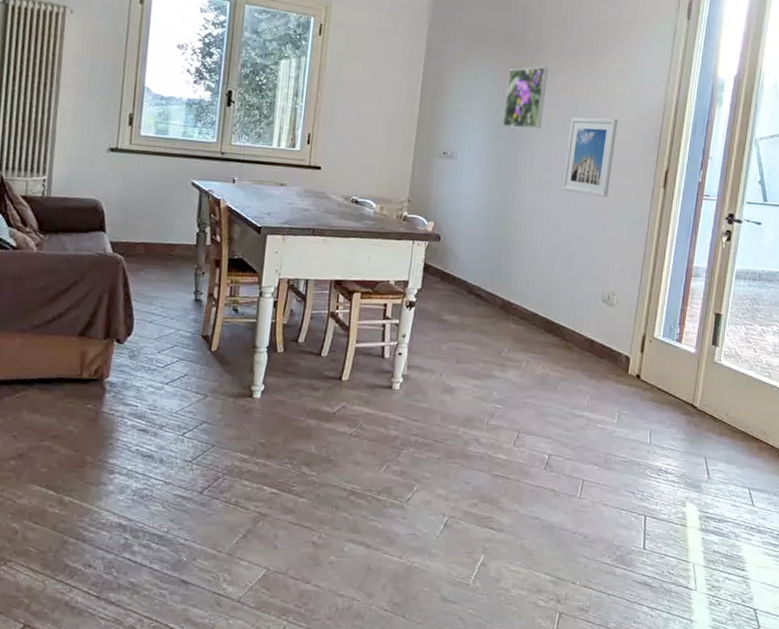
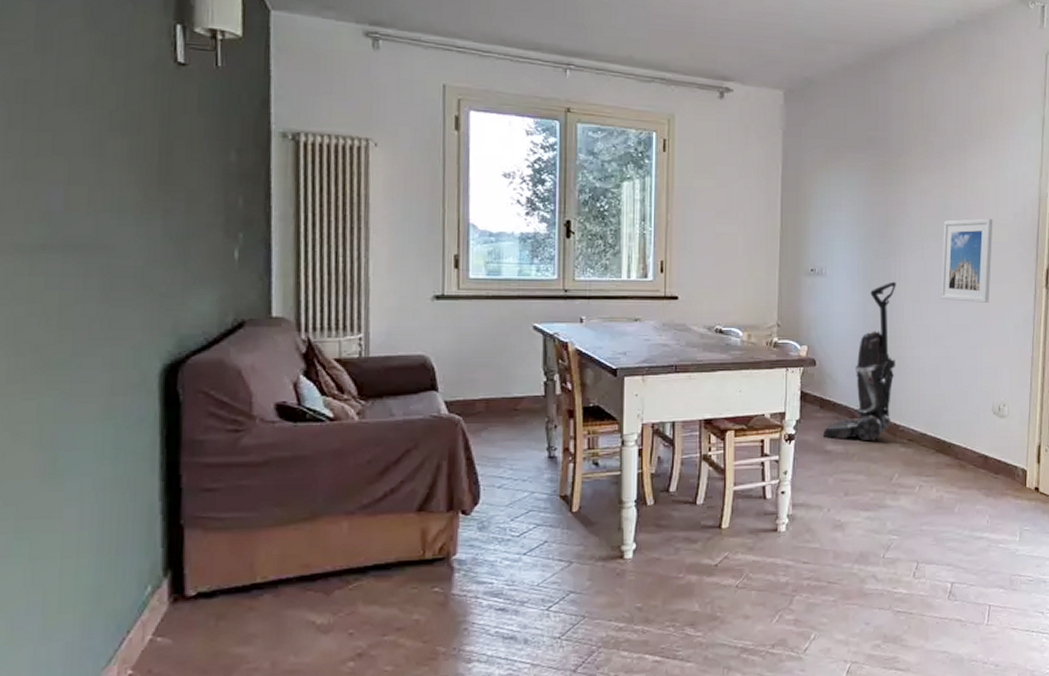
vacuum cleaner: none [440,169,521,316] -> present [822,281,896,442]
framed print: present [501,66,548,129] -> none [870,169,915,237]

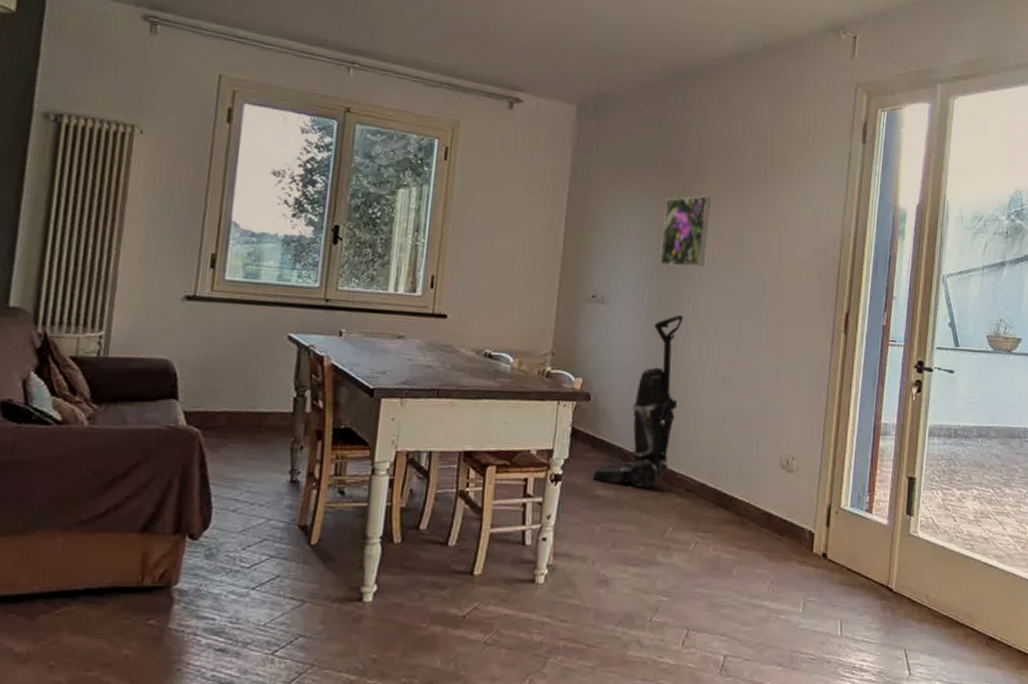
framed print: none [870,169,915,237] -> present [659,196,711,268]
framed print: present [941,218,993,303] -> none [730,253,791,345]

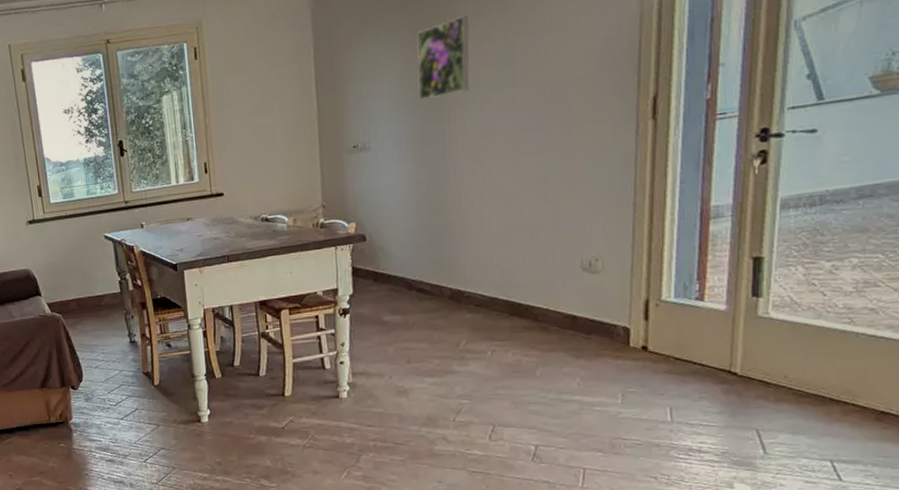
vacuum cleaner: present [592,314,683,489] -> none [378,143,457,310]

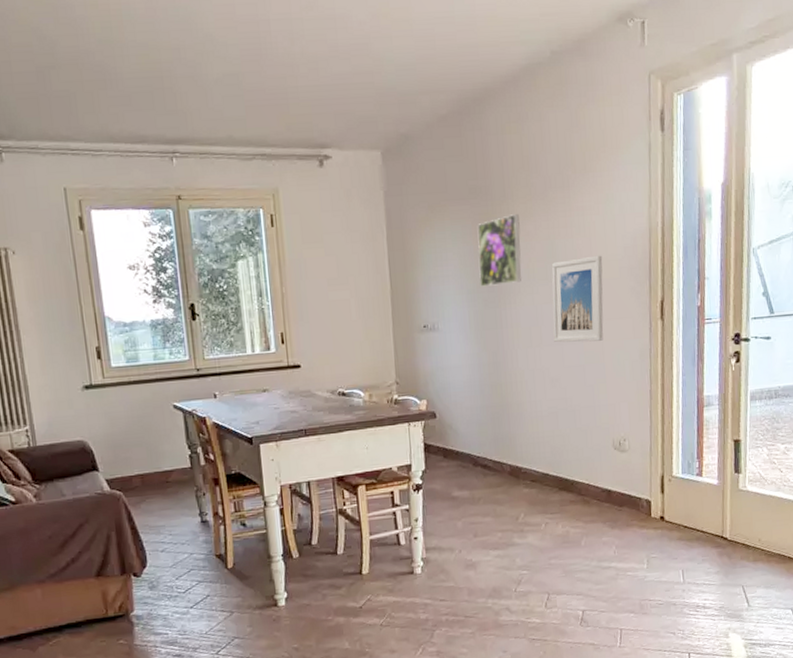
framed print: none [507,50,575,154] -> present [551,255,604,343]

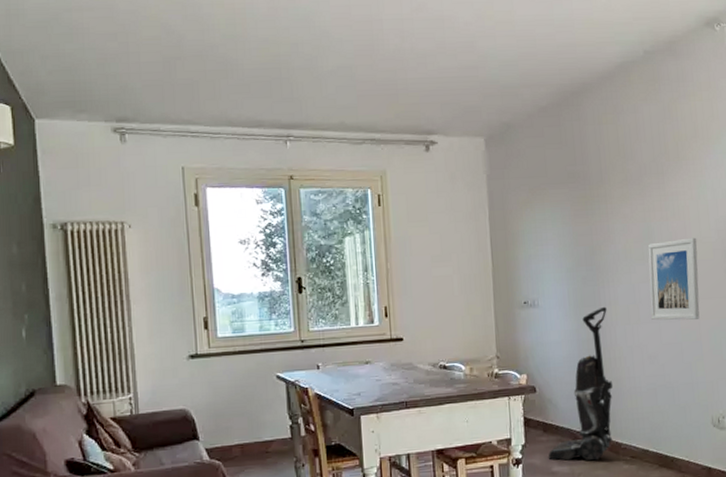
vacuum cleaner: none [448,329,514,485] -> present [548,306,614,461]
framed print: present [477,214,521,287] -> none [576,198,619,266]

